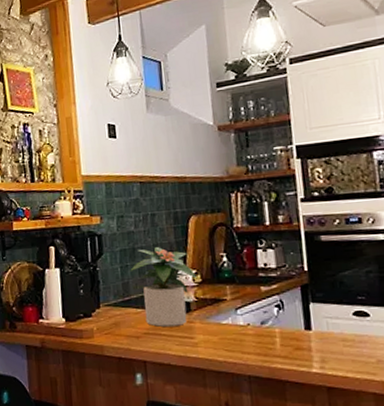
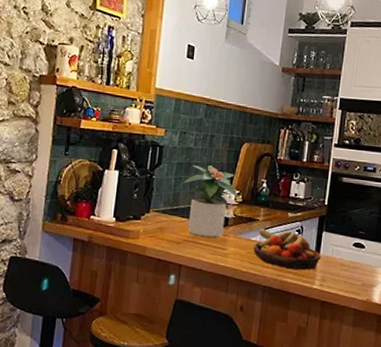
fruit bowl: none [226,308,315,353] -> present [253,228,322,271]

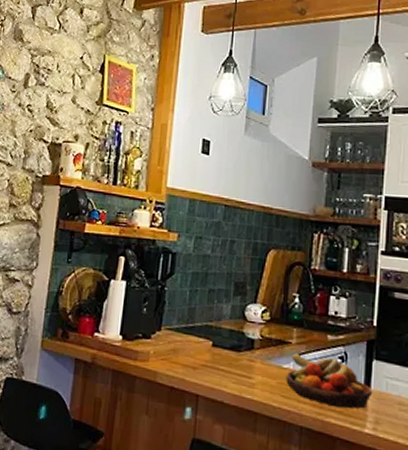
potted plant: present [182,164,239,238] -> none [199,275,266,363]

